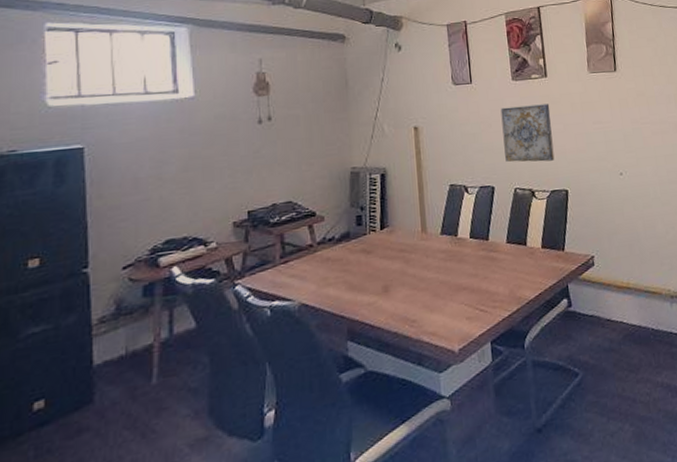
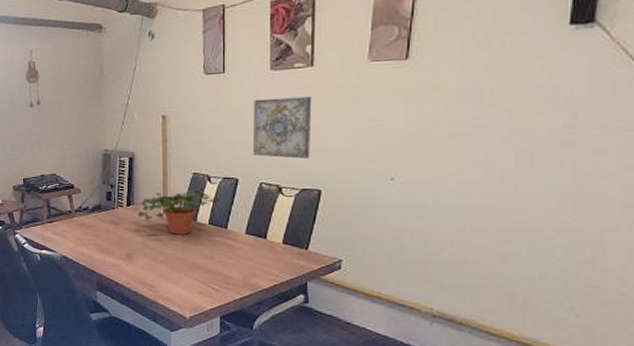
potted plant: none [390,200,479,255] -> present [136,188,219,235]

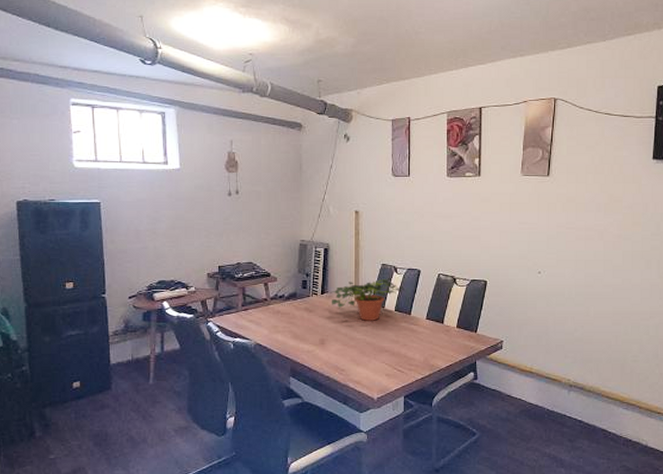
wall art: present [253,96,312,159] -> none [433,201,480,253]

